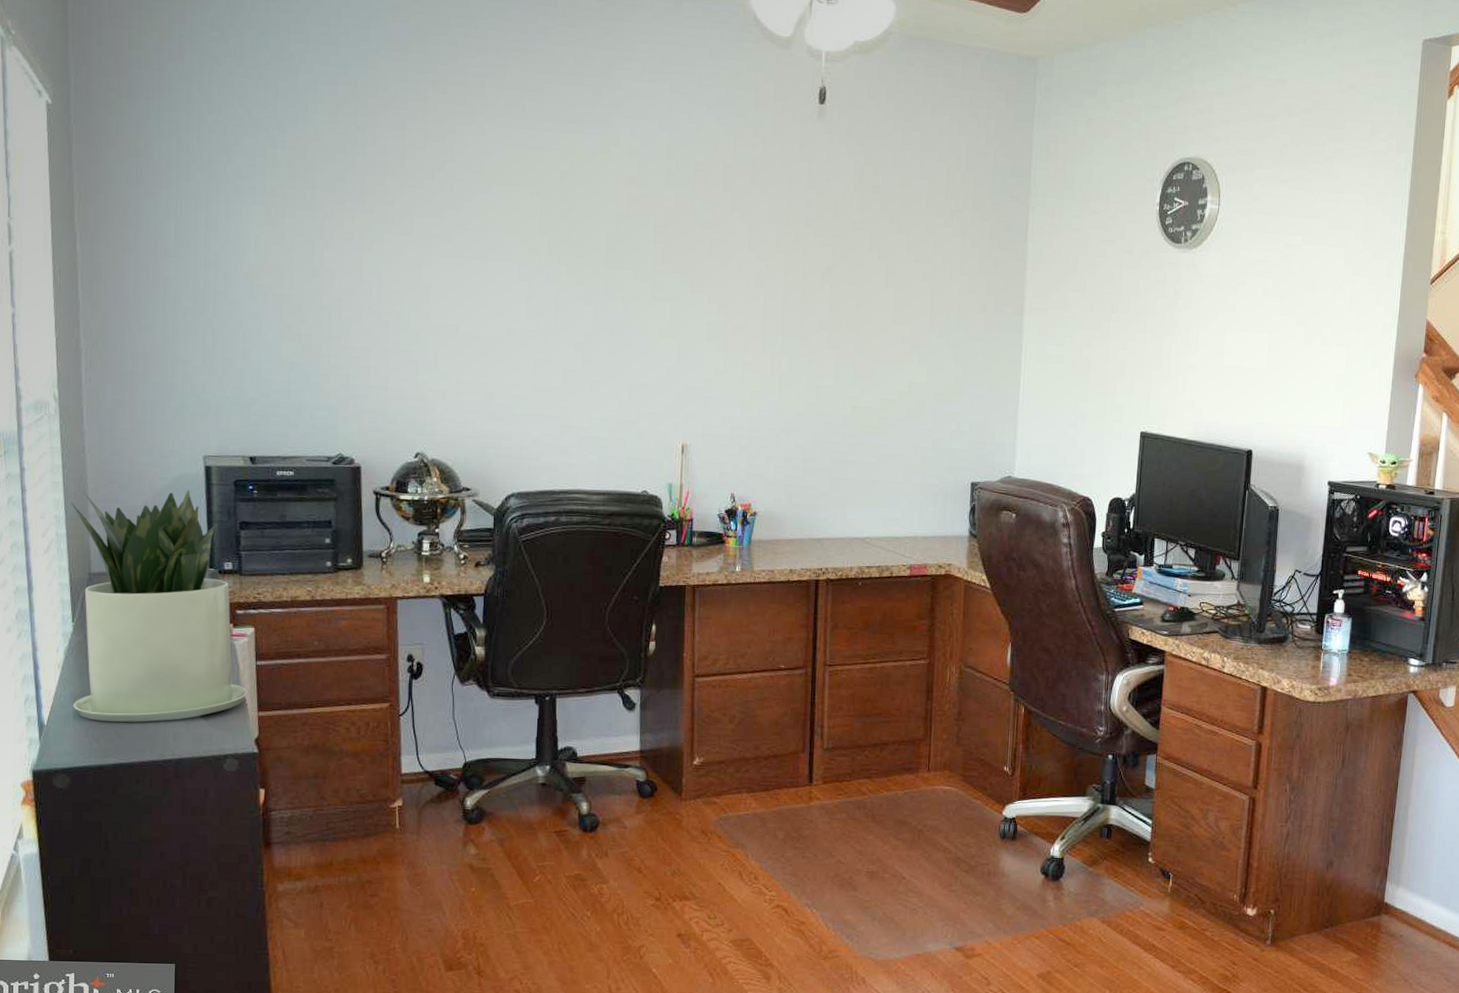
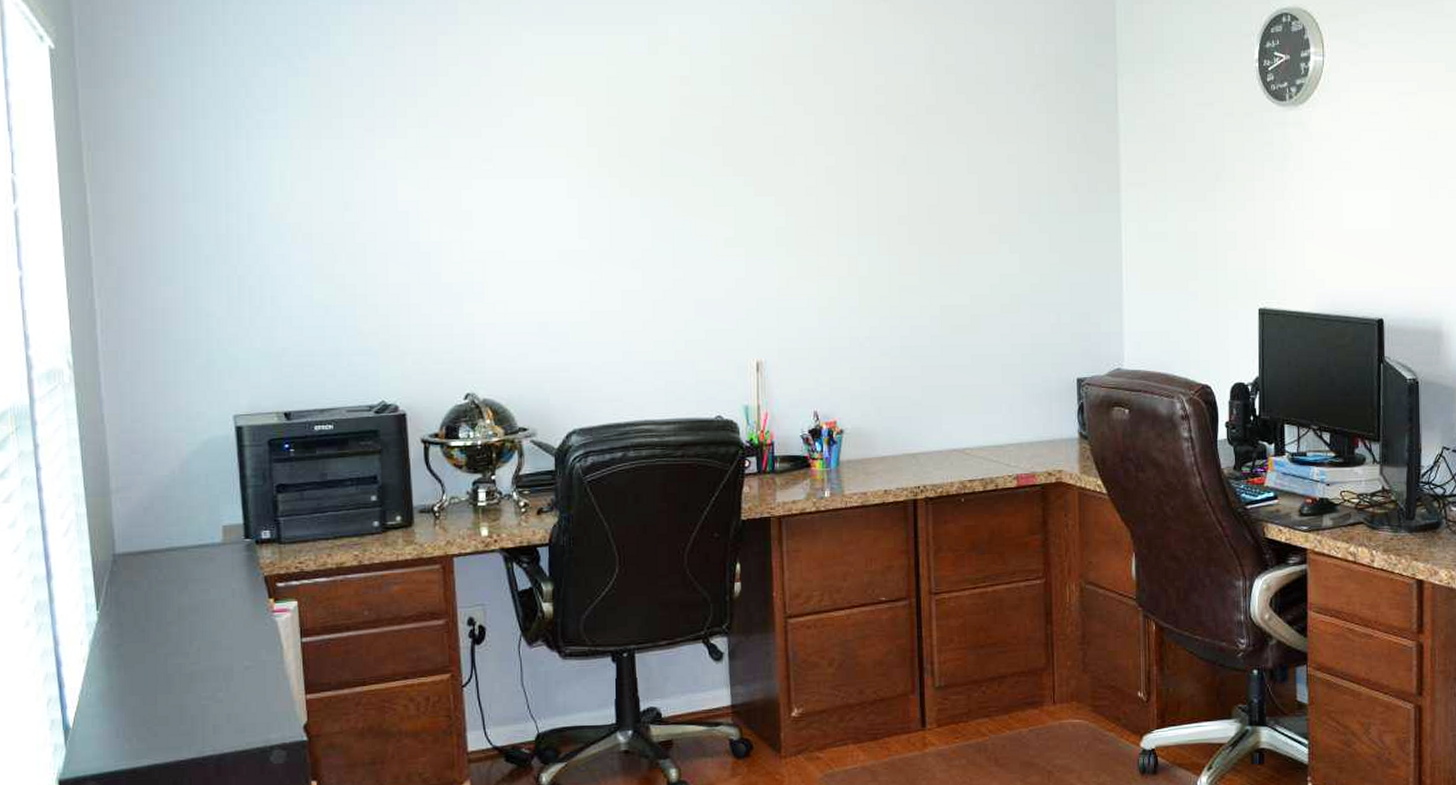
planter: present [71,490,249,723] -> none [90,454,294,719]

